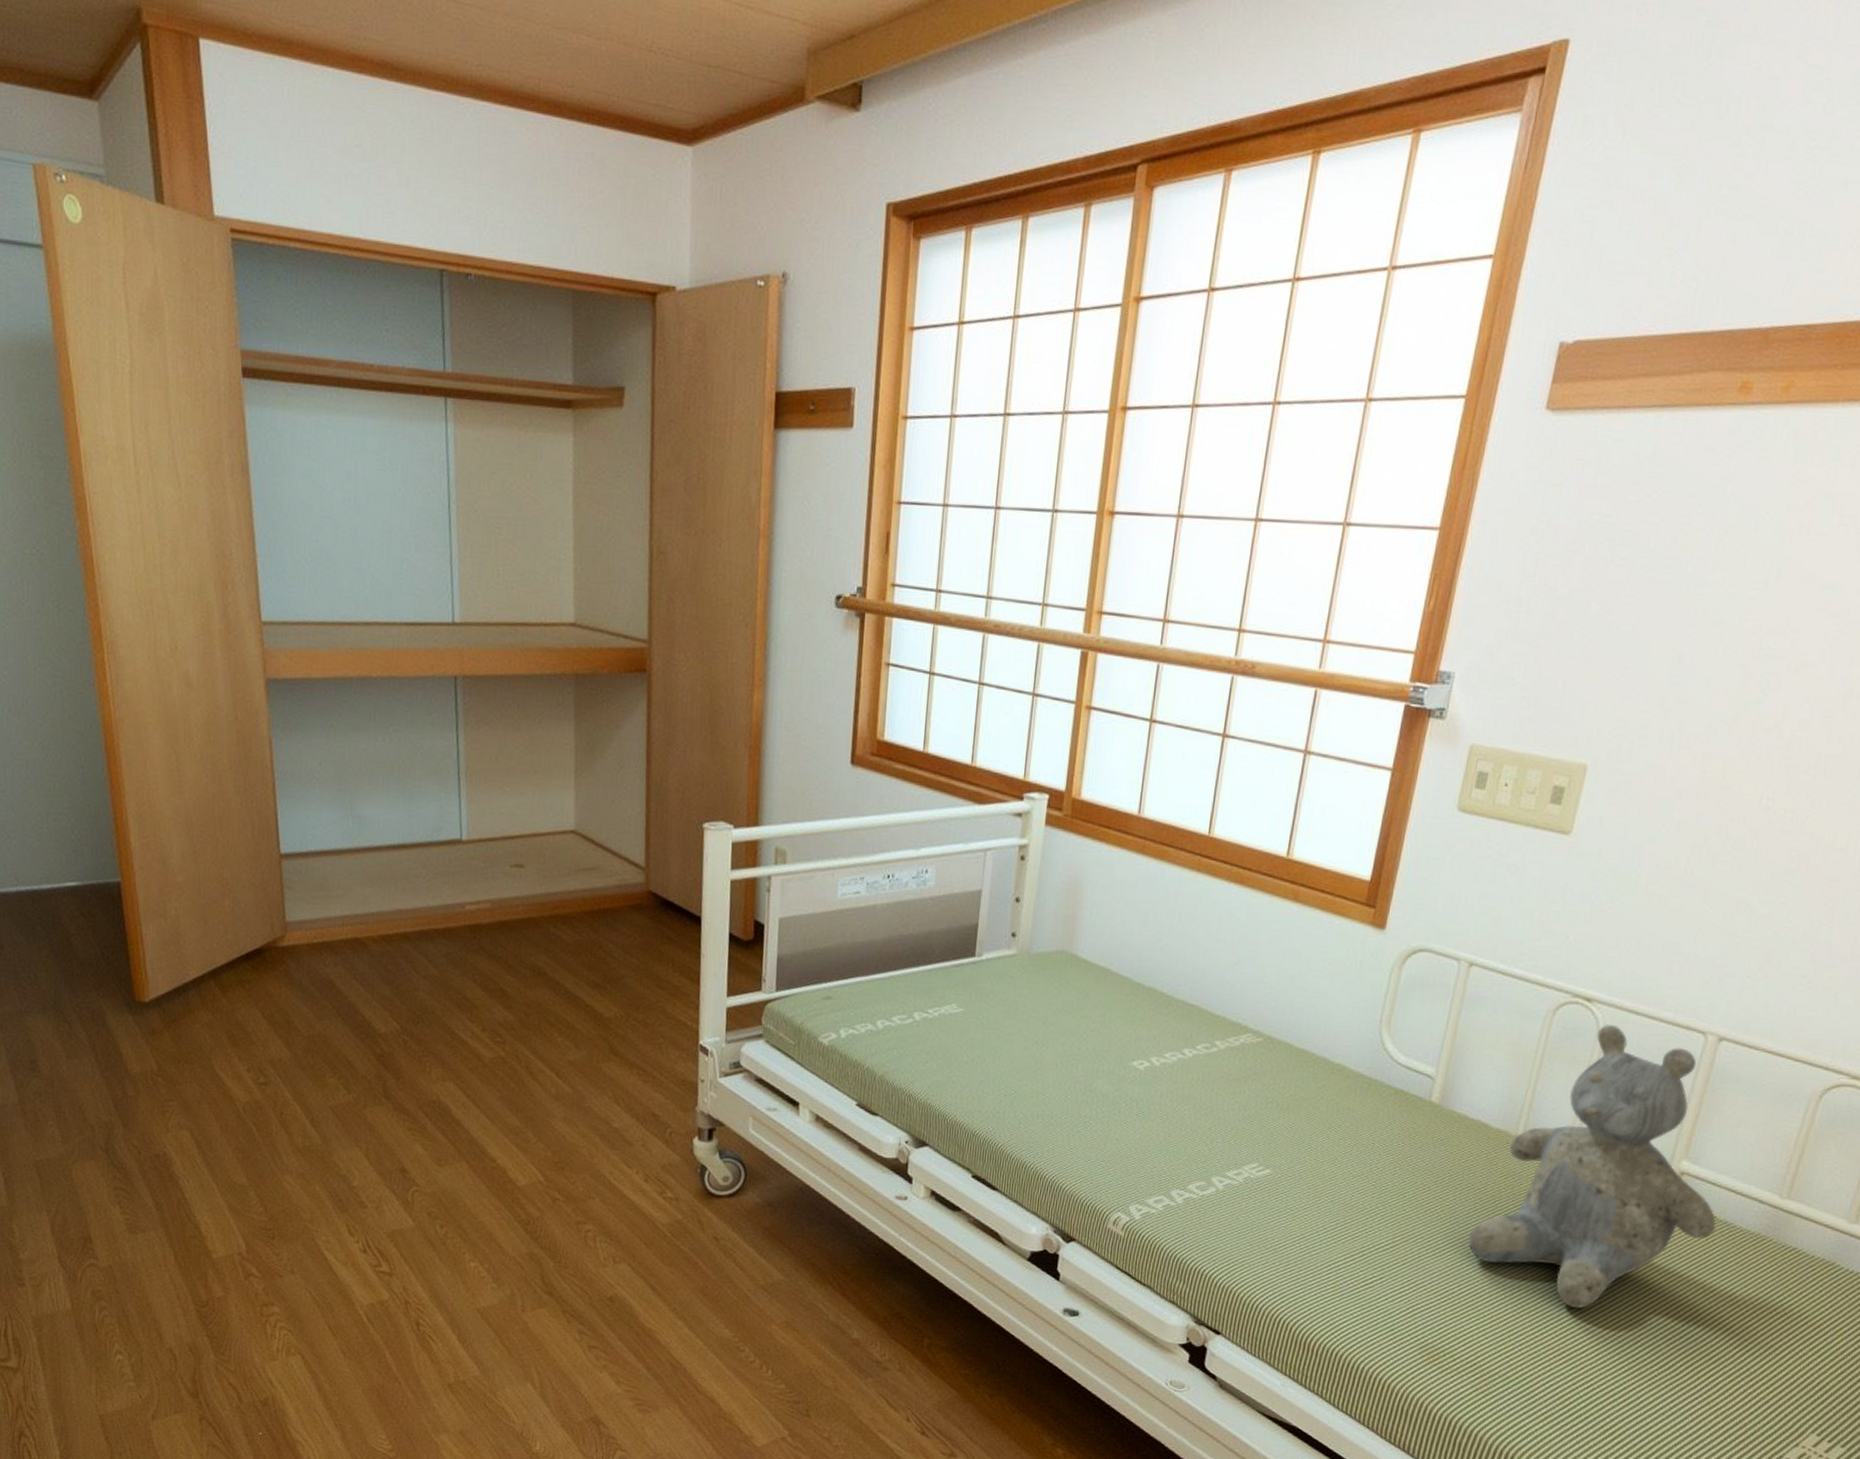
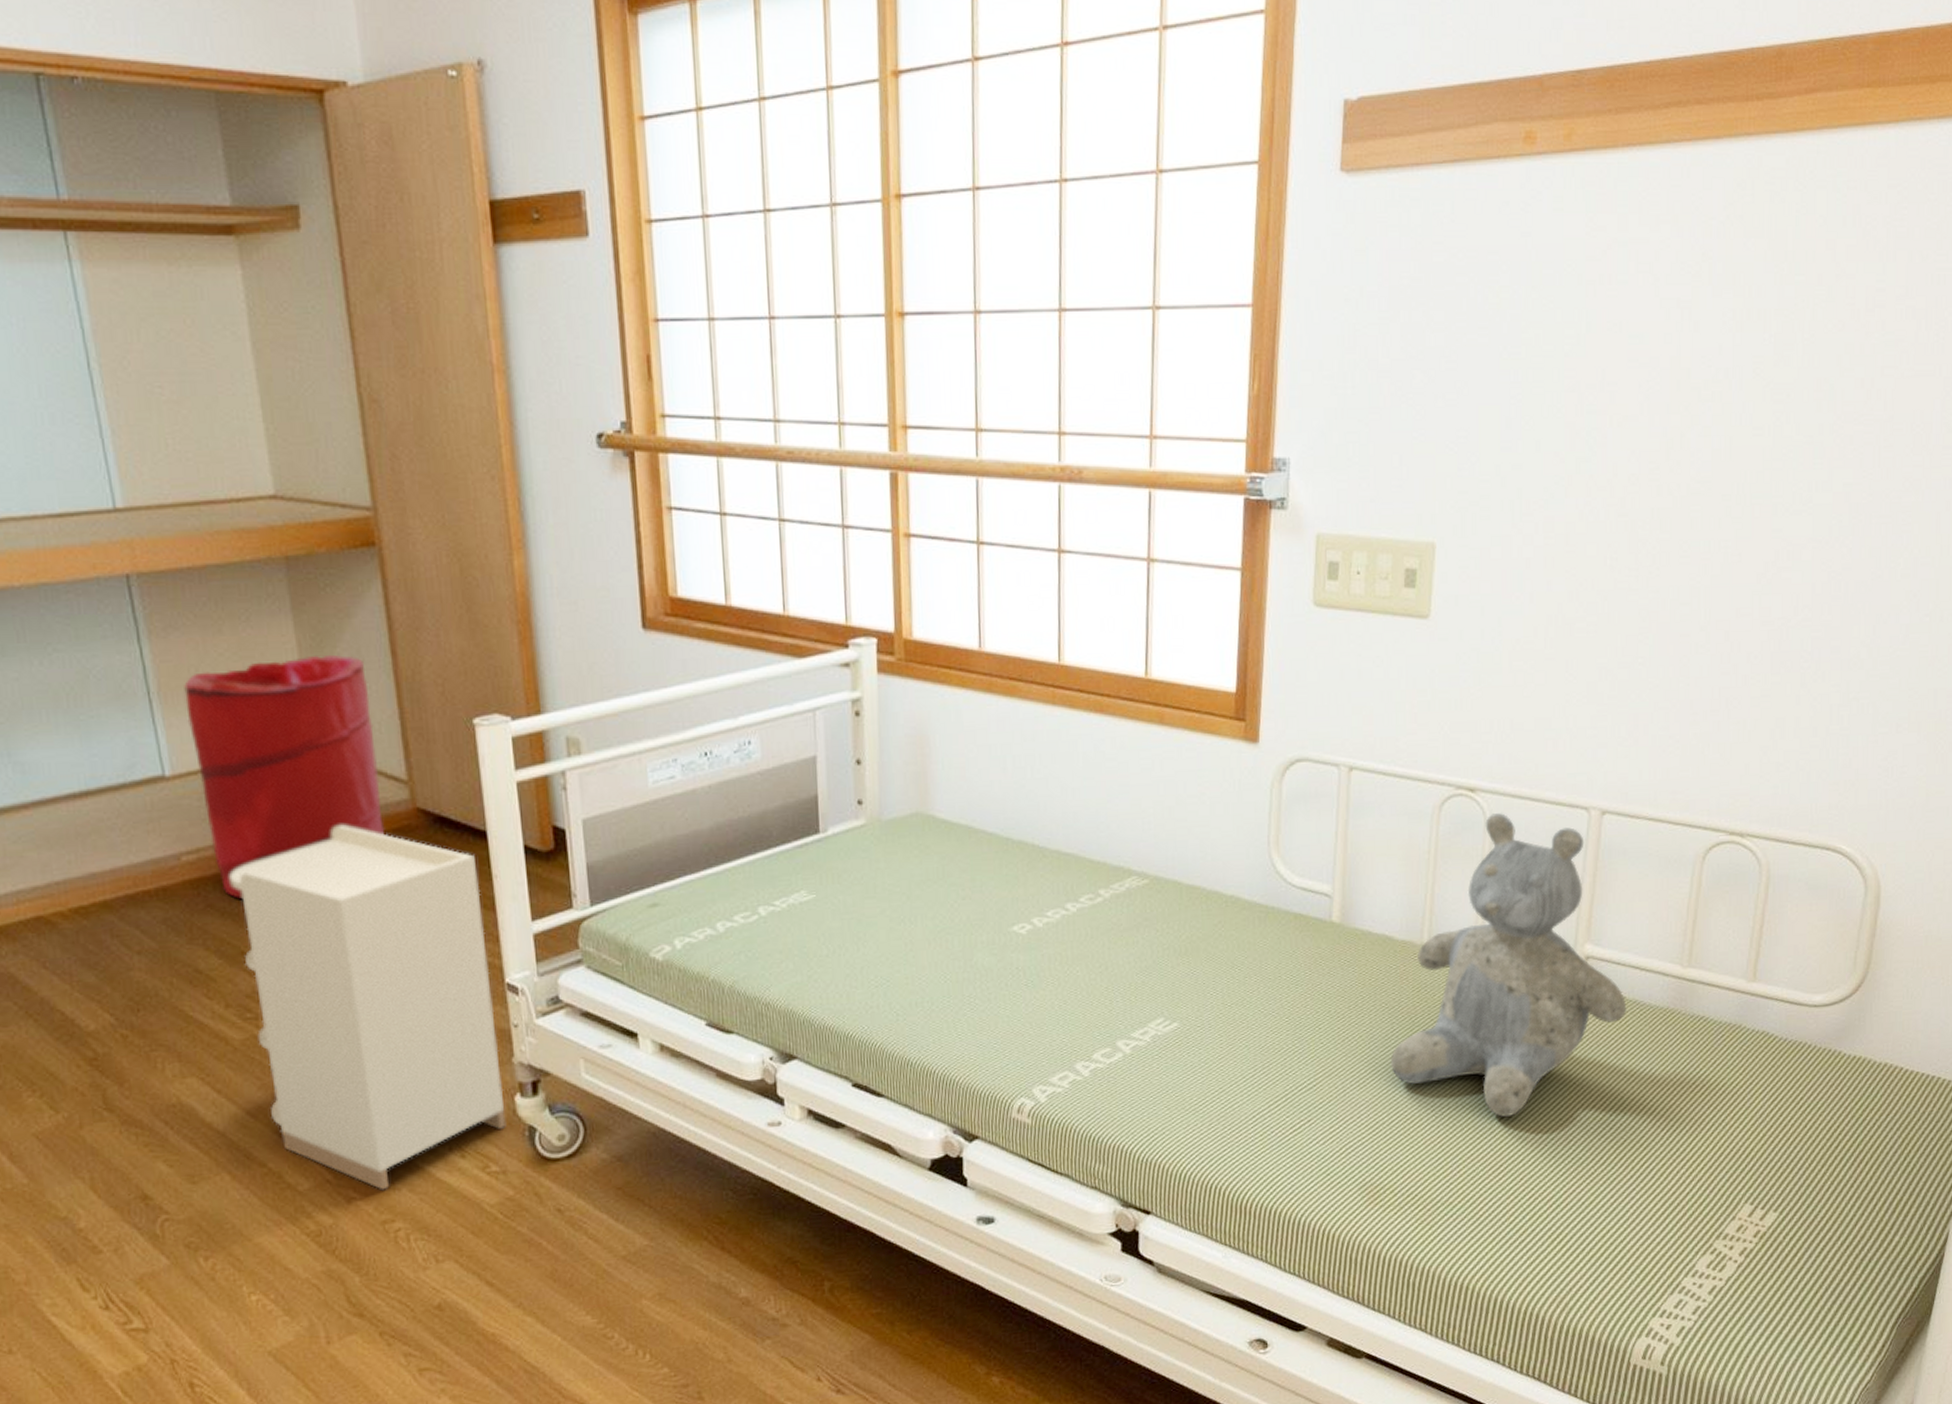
laundry hamper: none [484,756,626,945] -> present [184,654,385,899]
nightstand: none [499,896,690,1197] -> present [229,824,507,1191]

